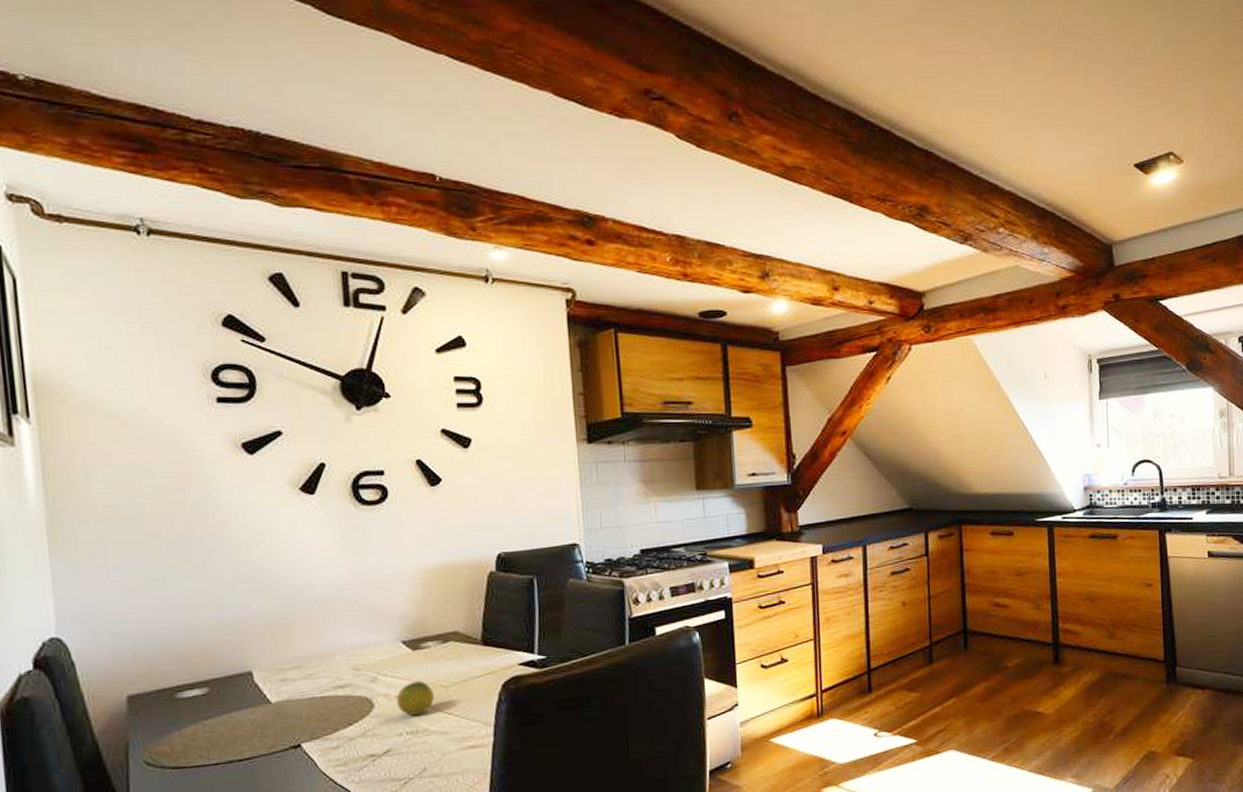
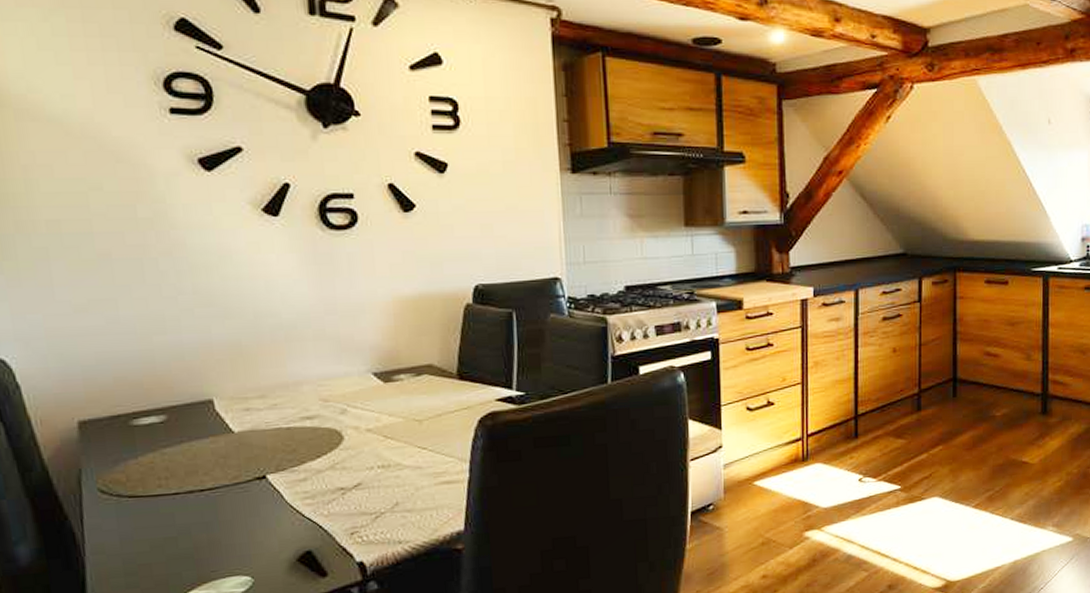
fruit: present [396,681,434,716] -> none [366,414,407,449]

